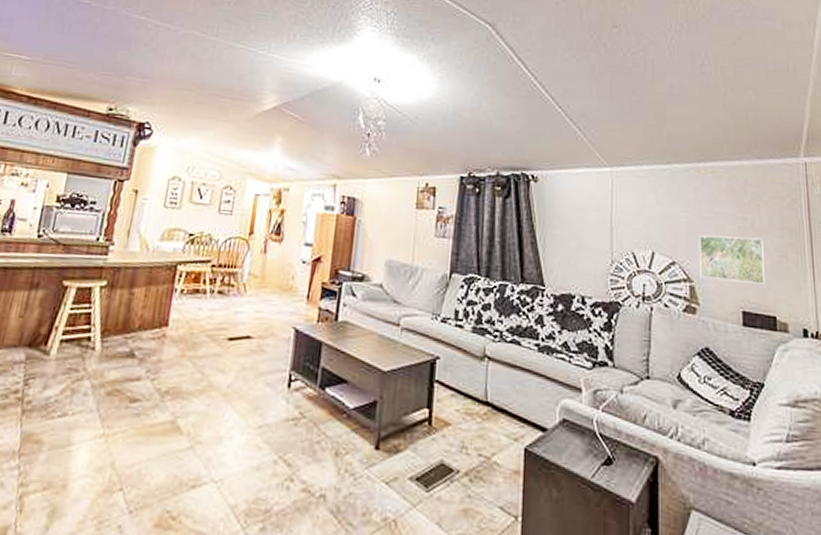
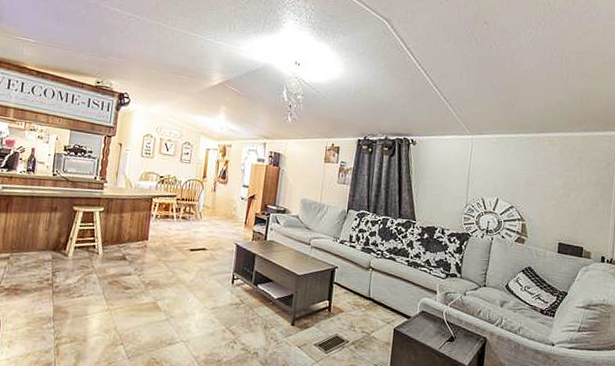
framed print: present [698,235,765,284] -> none [531,187,581,224]

